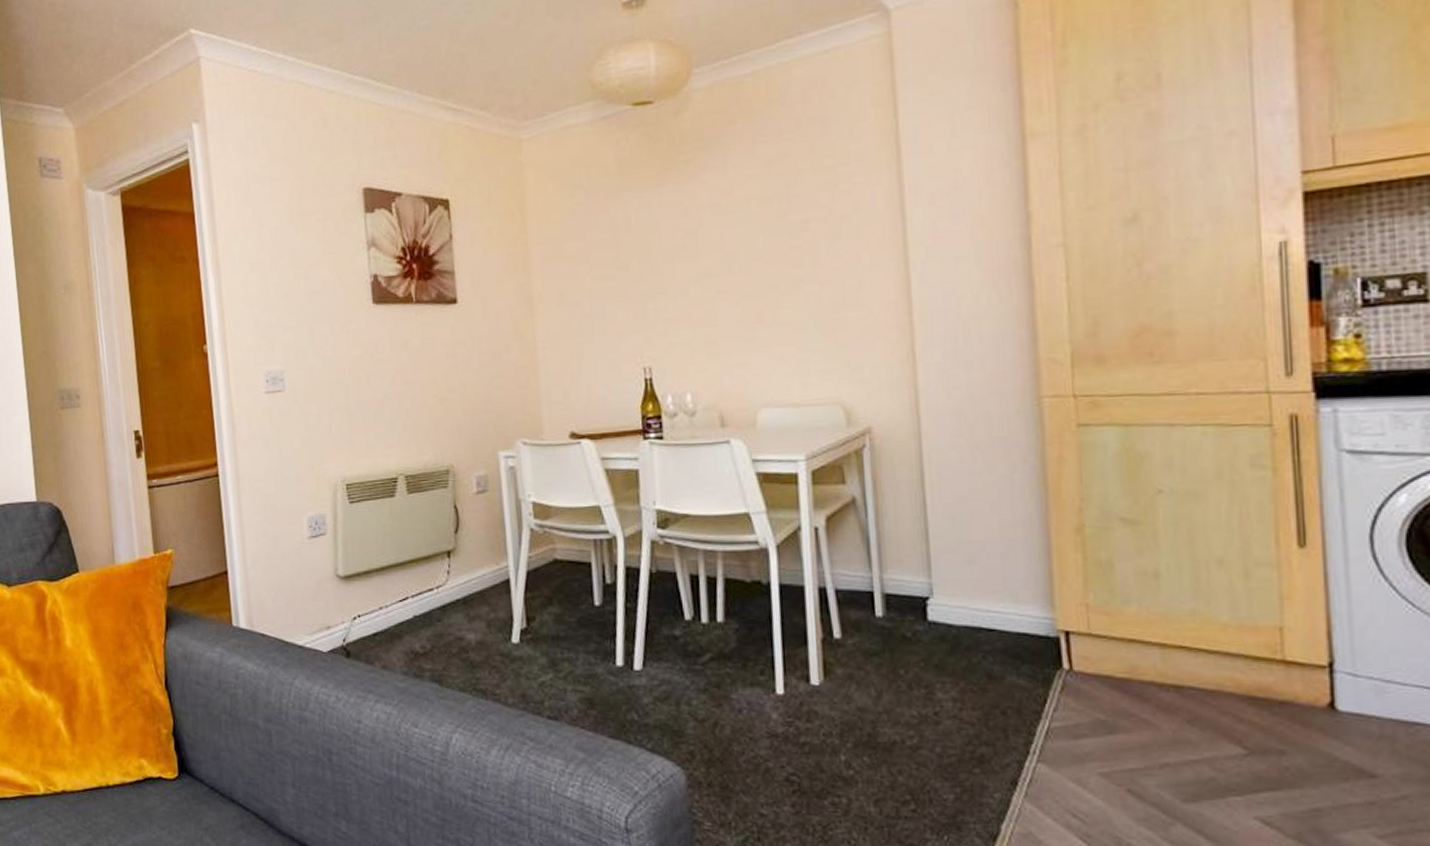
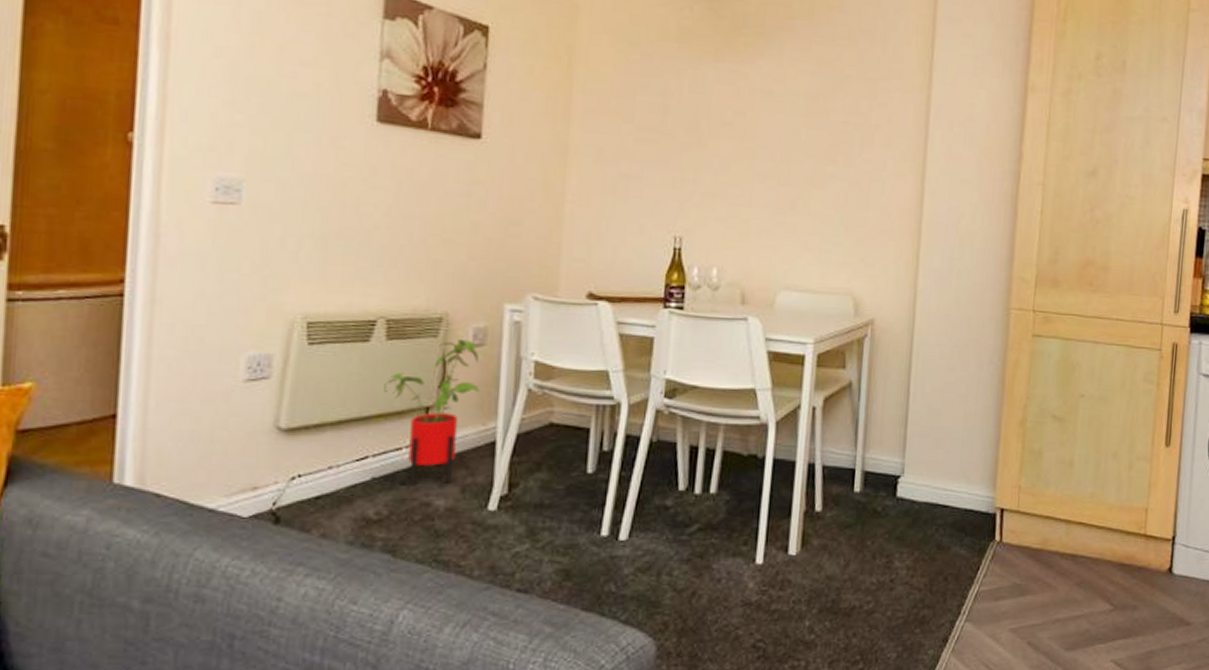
house plant: none [412,488,489,624] -> present [384,339,480,488]

